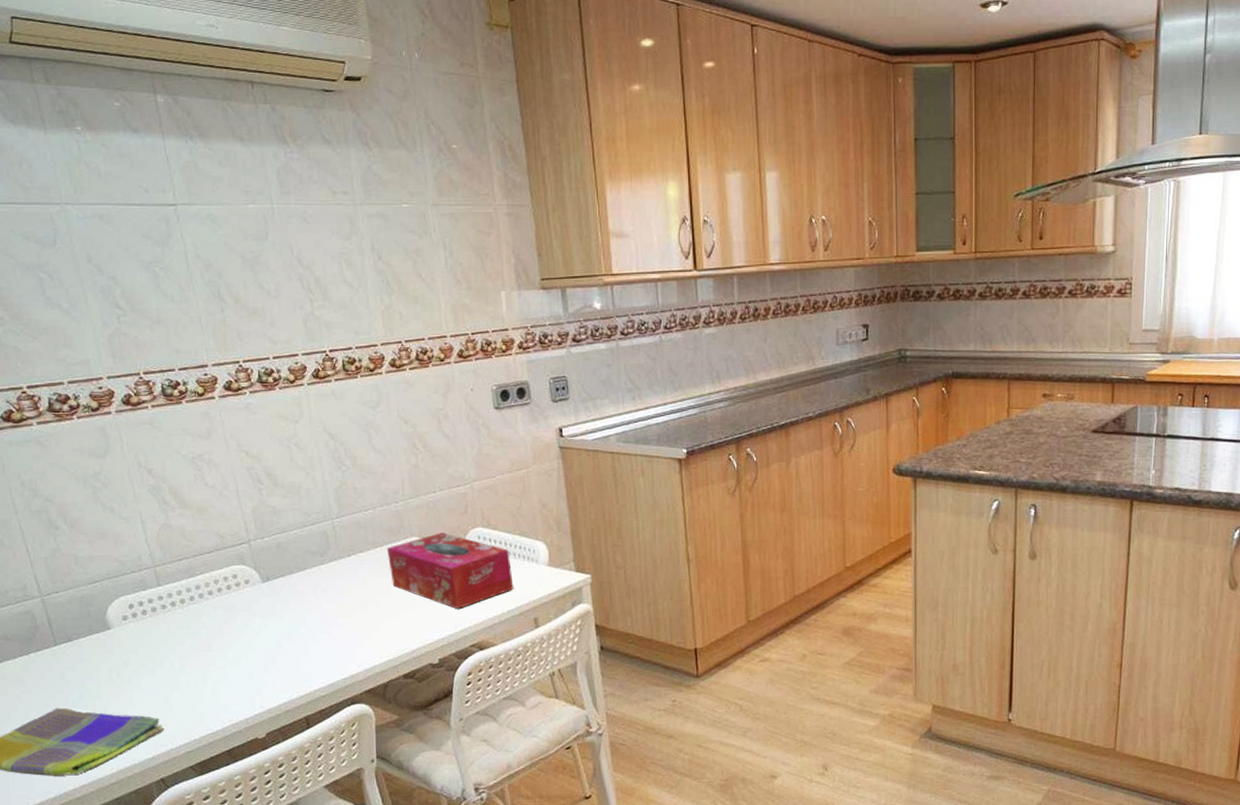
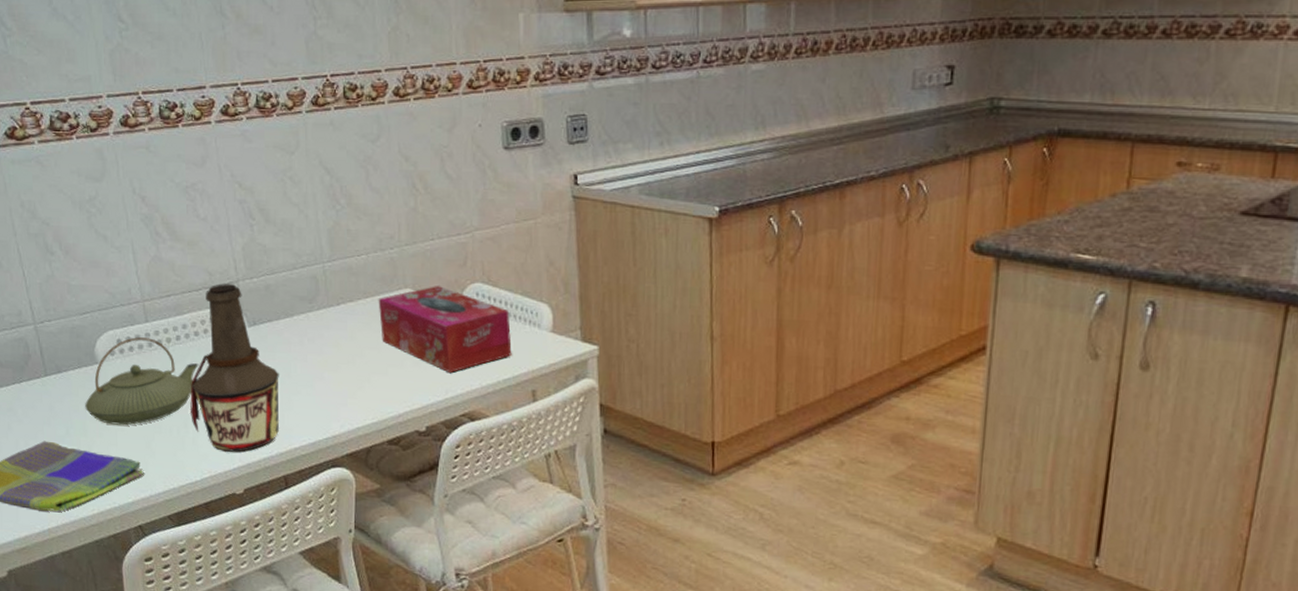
teapot: none [98,601,214,686] -> present [85,337,199,425]
bottle: none [207,544,298,700] -> present [190,284,279,452]

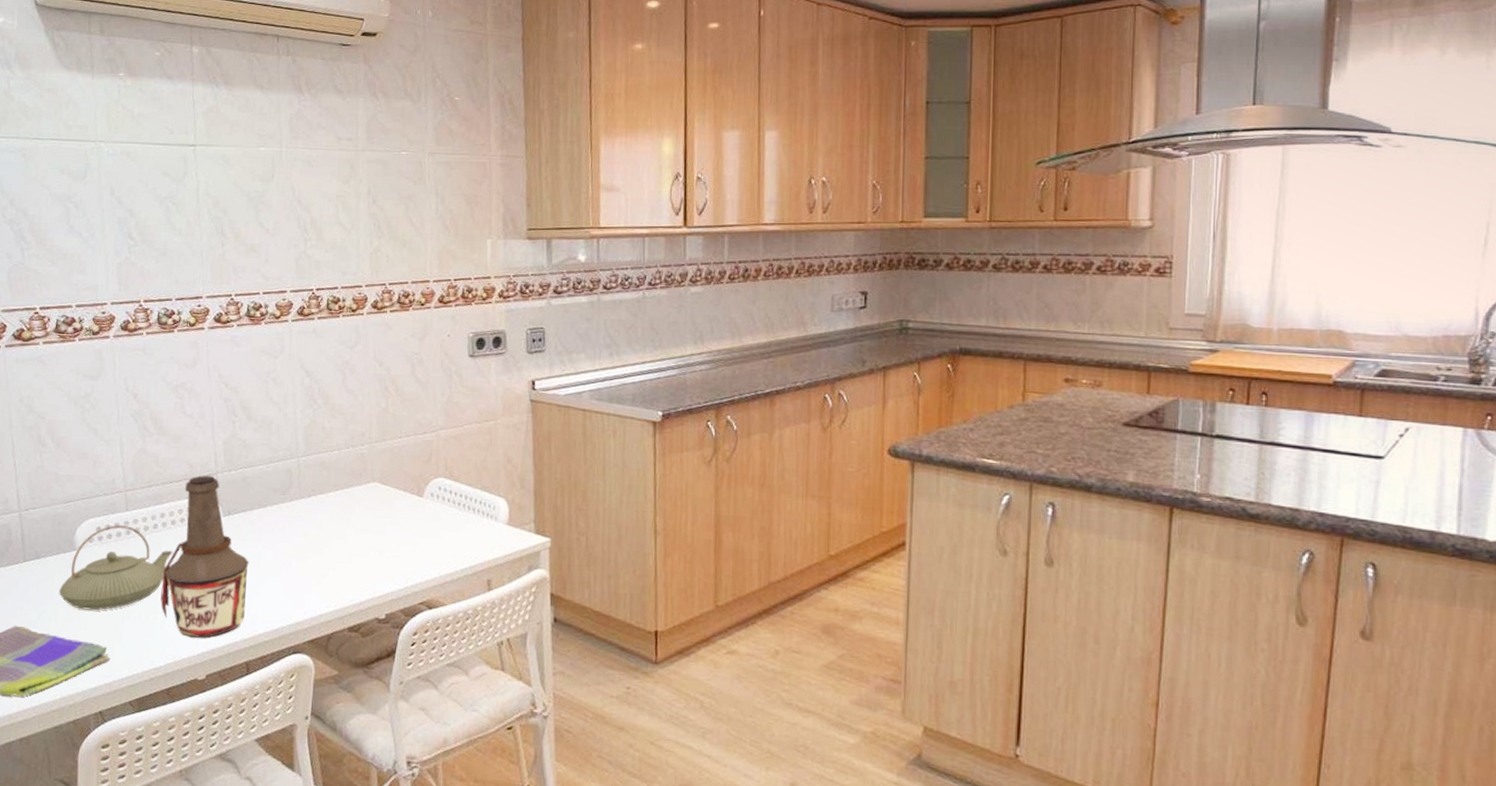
tissue box: present [378,286,512,373] -> none [347,480,470,562]

